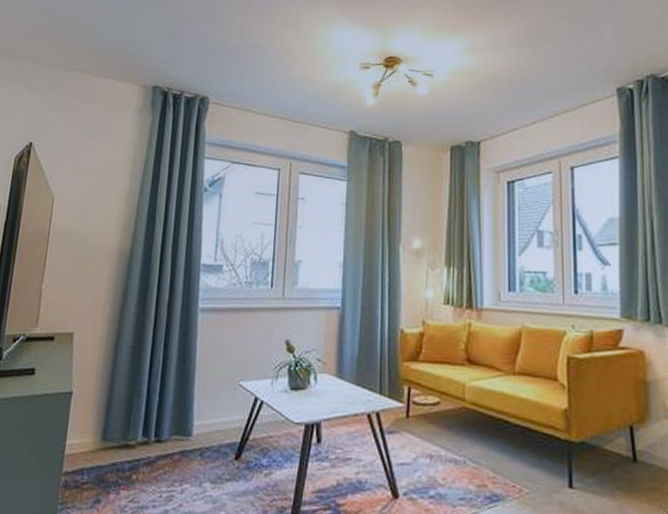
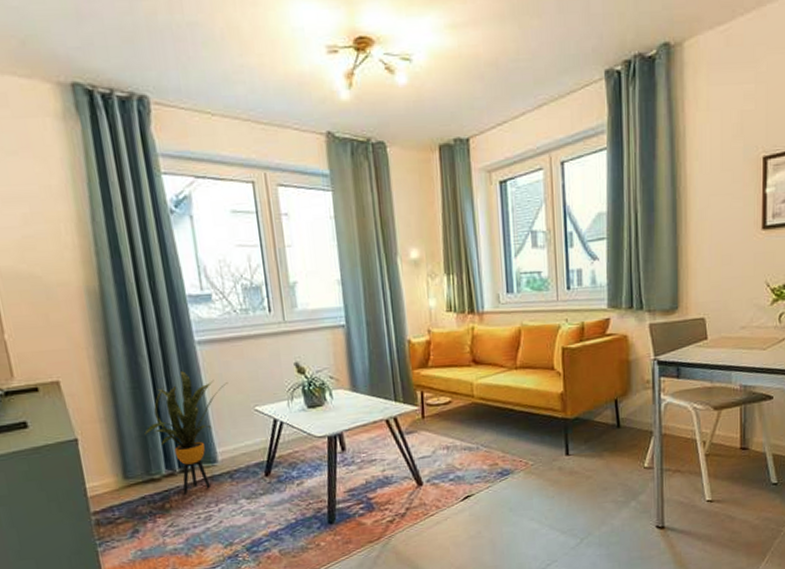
house plant: none [132,335,220,467] -> present [144,370,228,494]

